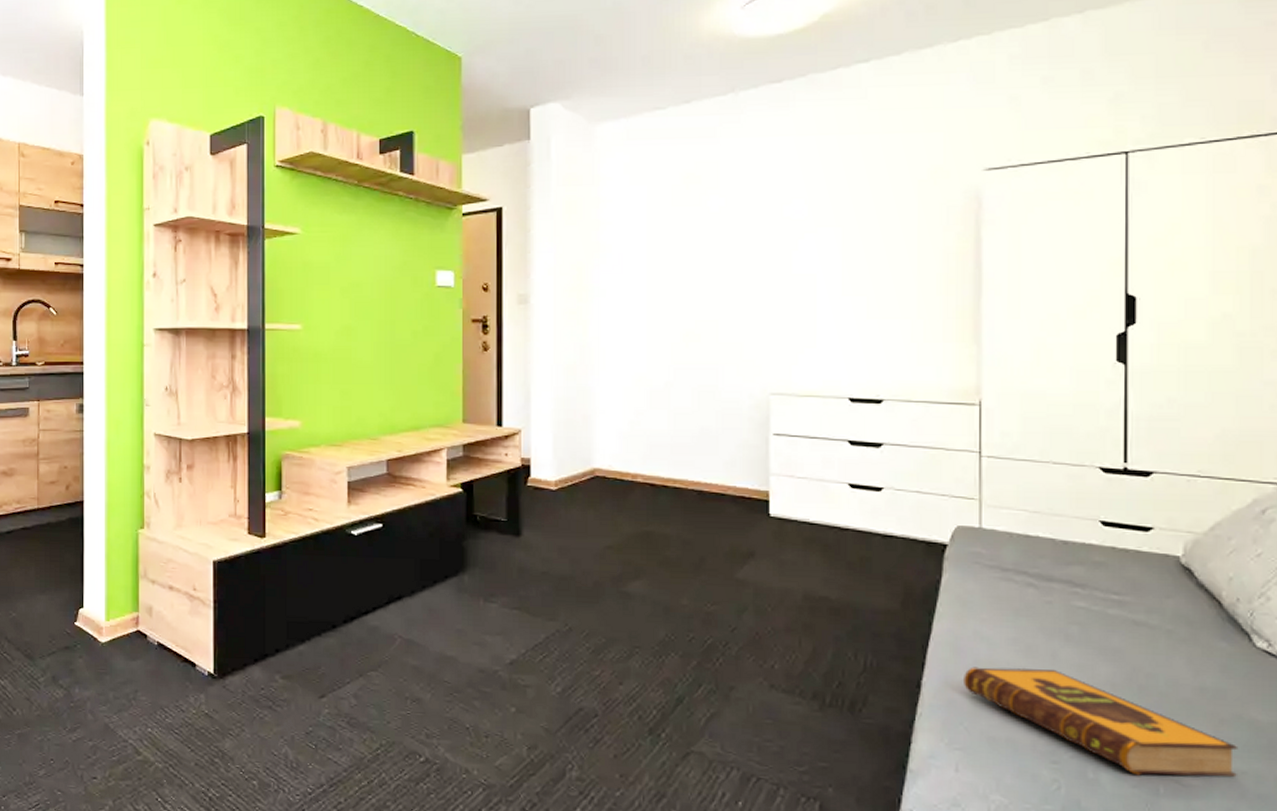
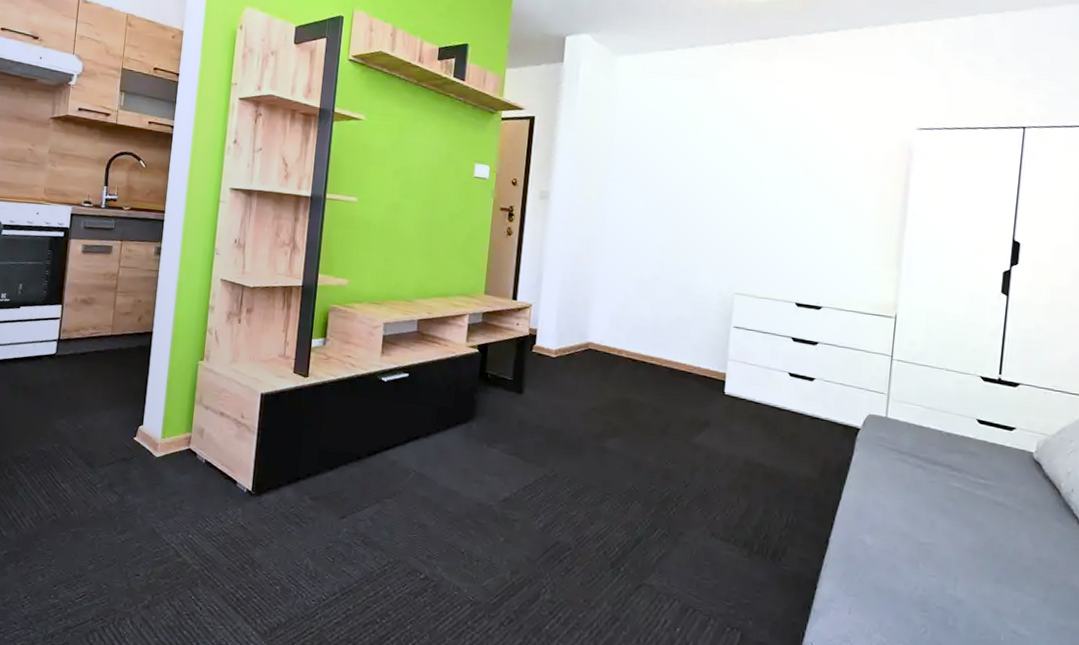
hardback book: present [964,666,1239,777] -> none [861,529,1062,631]

